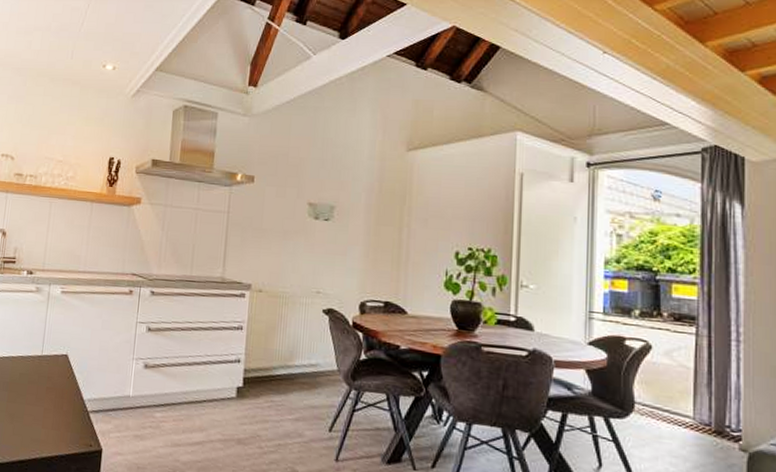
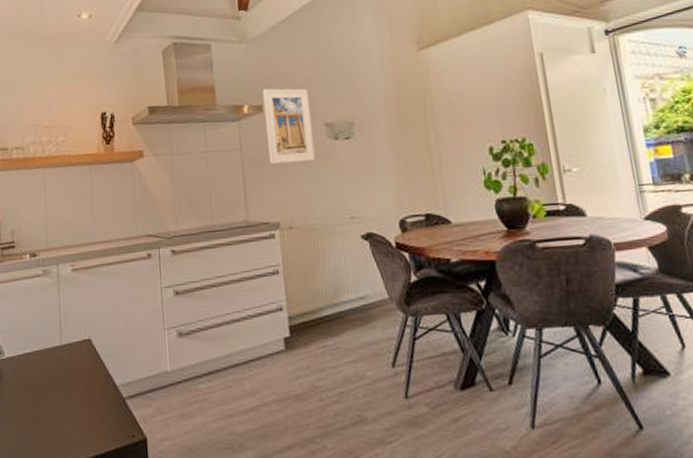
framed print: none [252,161,299,235] -> present [262,88,315,165]

